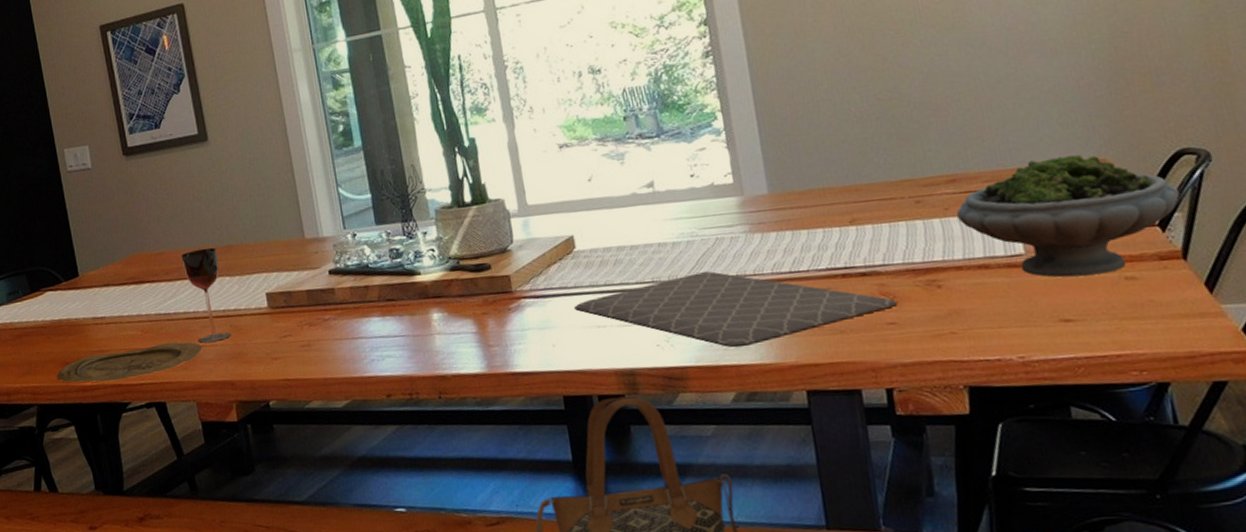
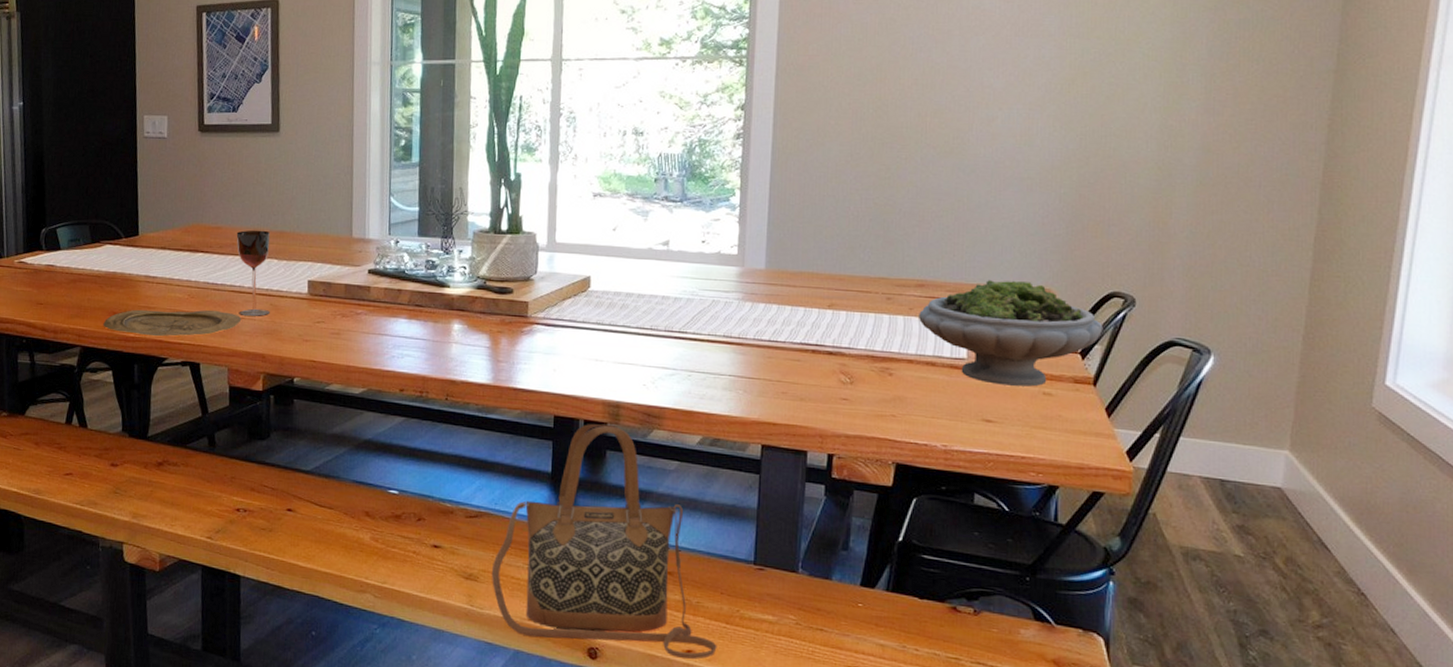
placemat: present [574,270,897,347] -> none [579,327,852,398]

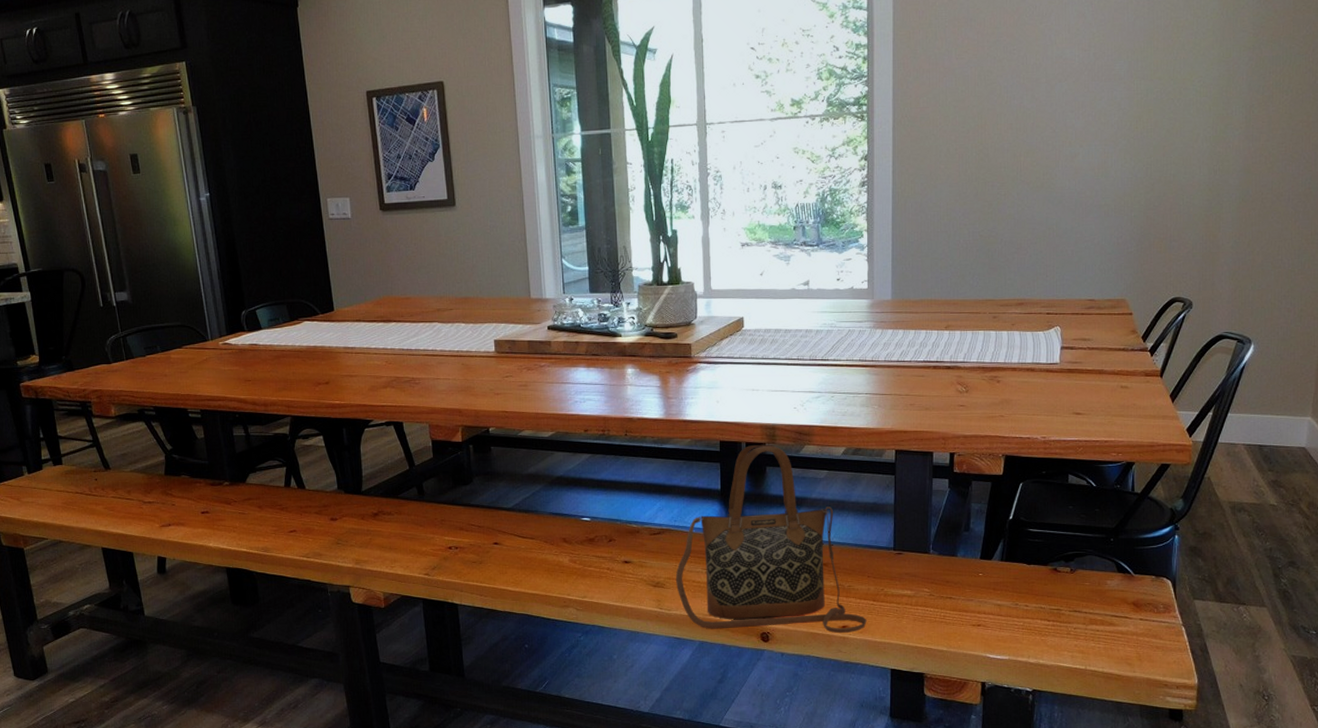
plate: present [103,309,242,337] -> none [309,373,437,402]
wineglass: present [236,230,271,316] -> none [425,297,462,376]
planter: present [919,280,1104,387] -> none [1020,293,1168,383]

